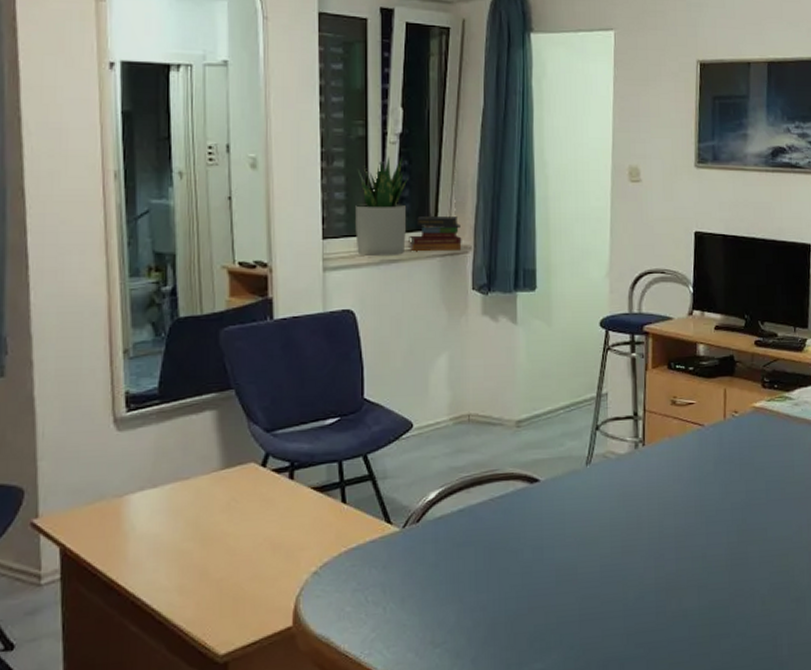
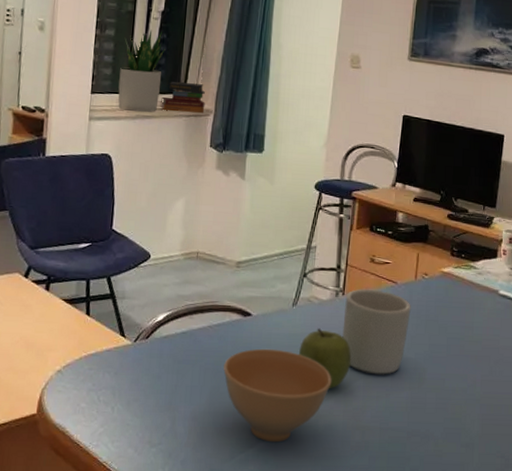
bowl: none [512,516,639,625] -> present [223,348,332,443]
fruit: none [598,487,659,556] -> present [299,328,352,389]
mug: none [646,435,722,533] -> present [342,289,411,375]

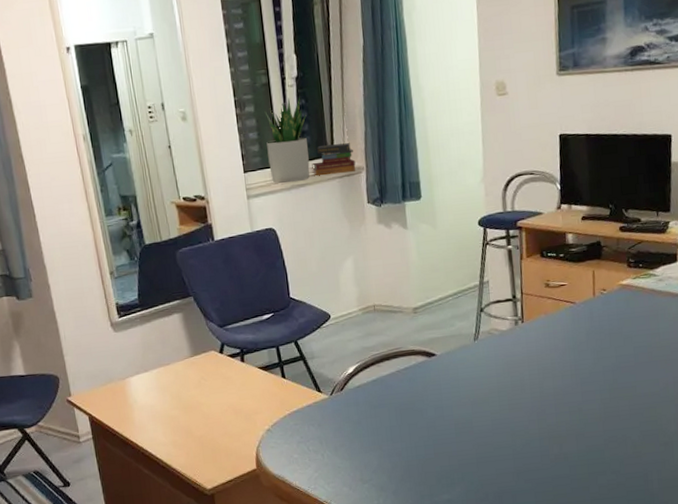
bowl: present [223,348,332,443] -> none [417,382,523,466]
fruit: present [299,328,352,389] -> none [487,357,540,412]
mug: present [342,289,411,375] -> none [525,312,593,392]

